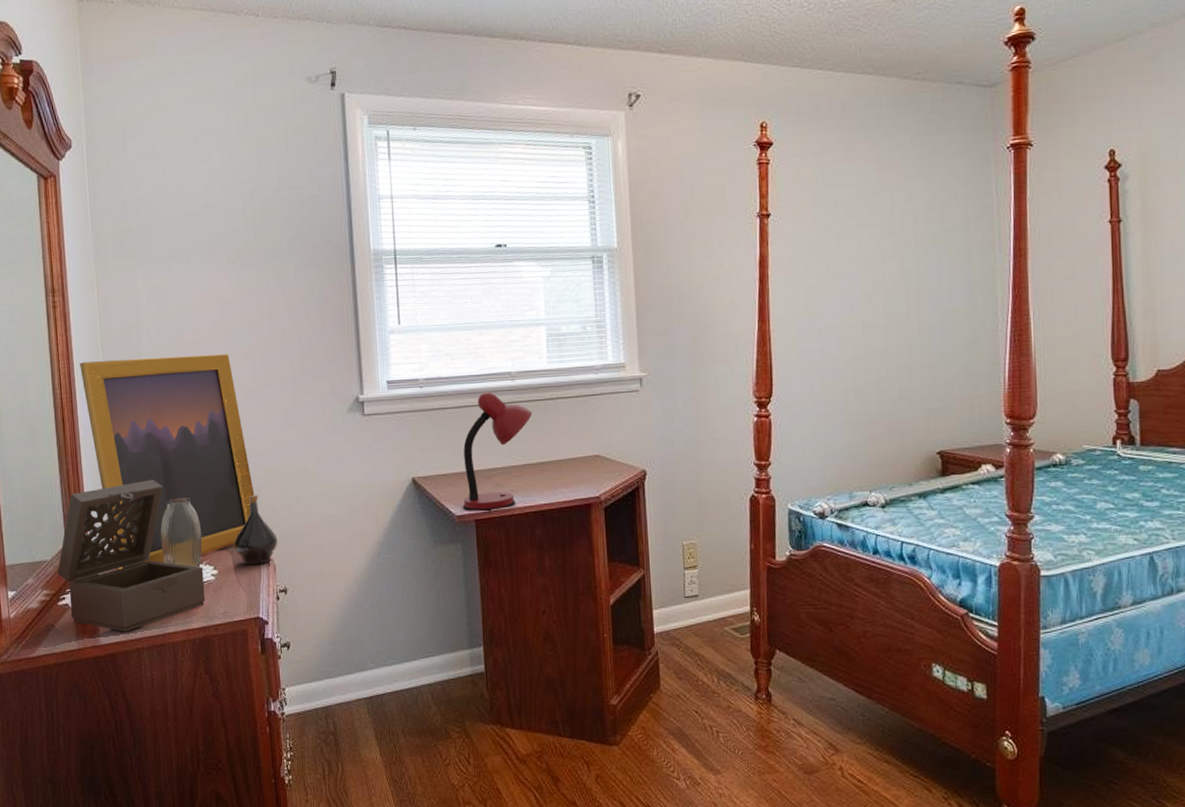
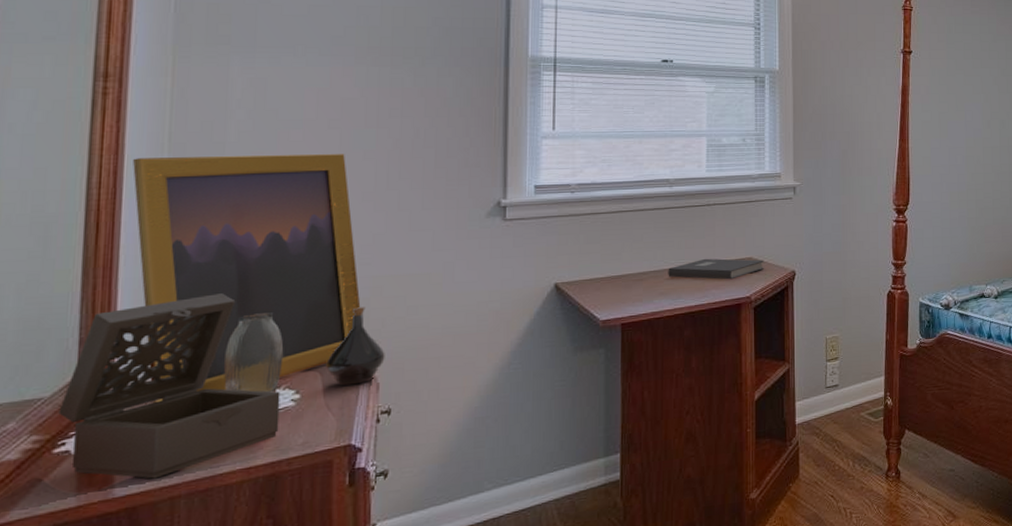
desk lamp: present [463,392,533,511] -> none [609,197,689,315]
book: none [516,455,614,478] -> present [668,258,765,280]

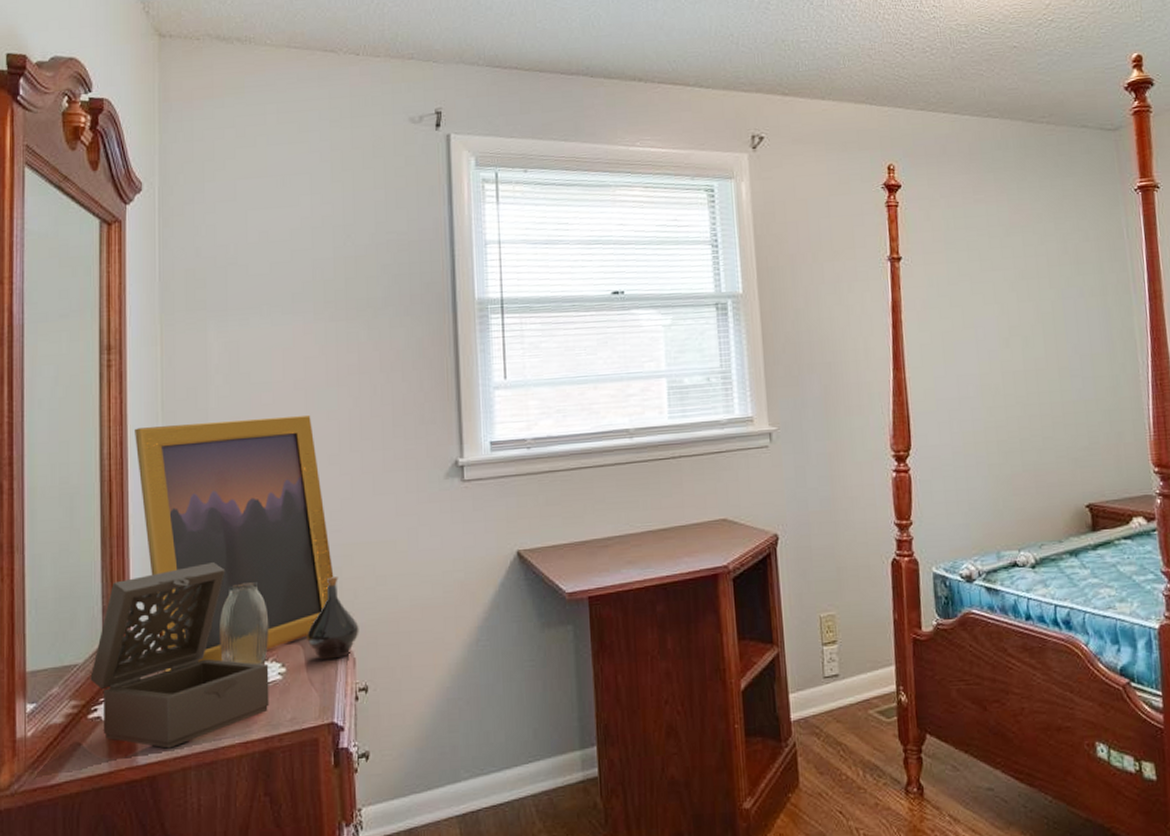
book: present [668,258,765,280] -> none [634,520,742,546]

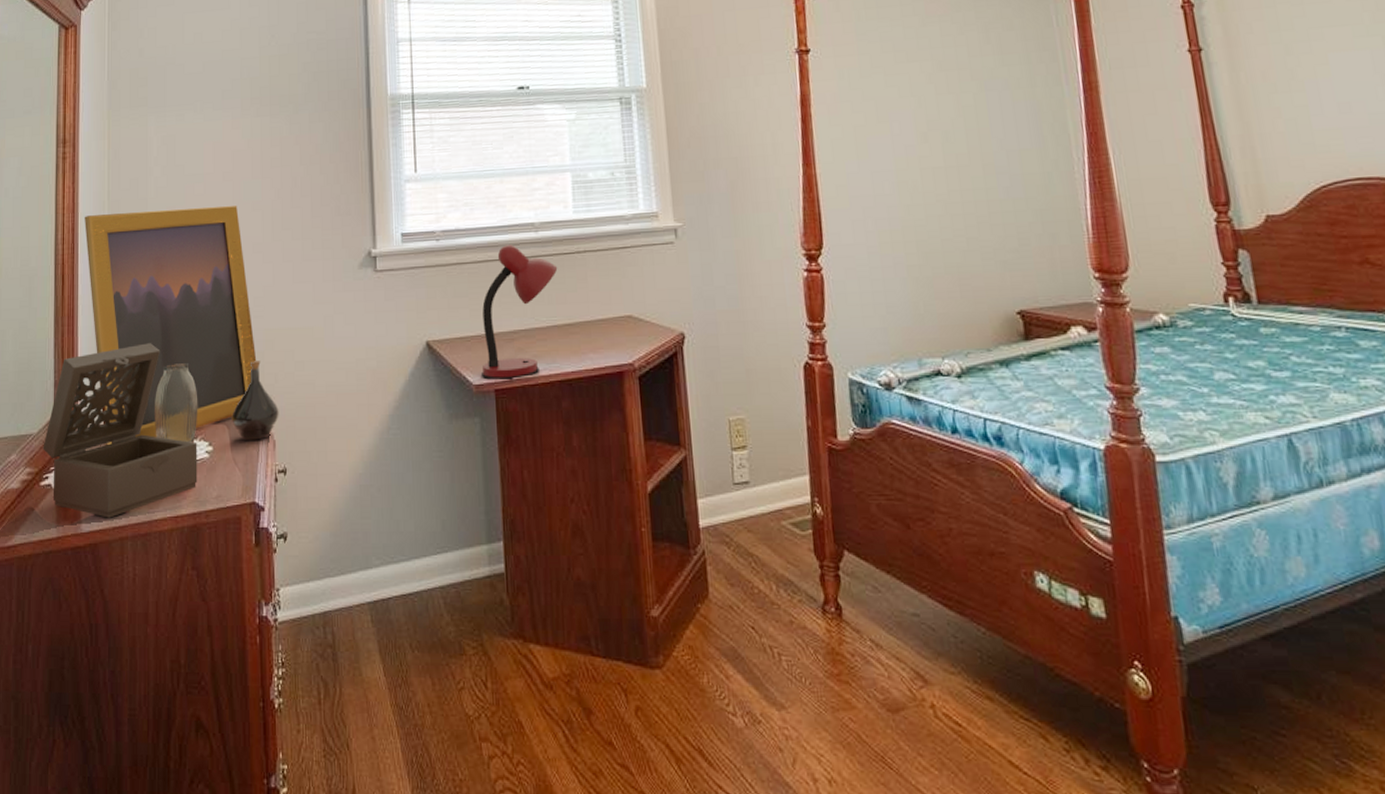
desk lamp: none [575,451,653,587] -> present [482,244,558,380]

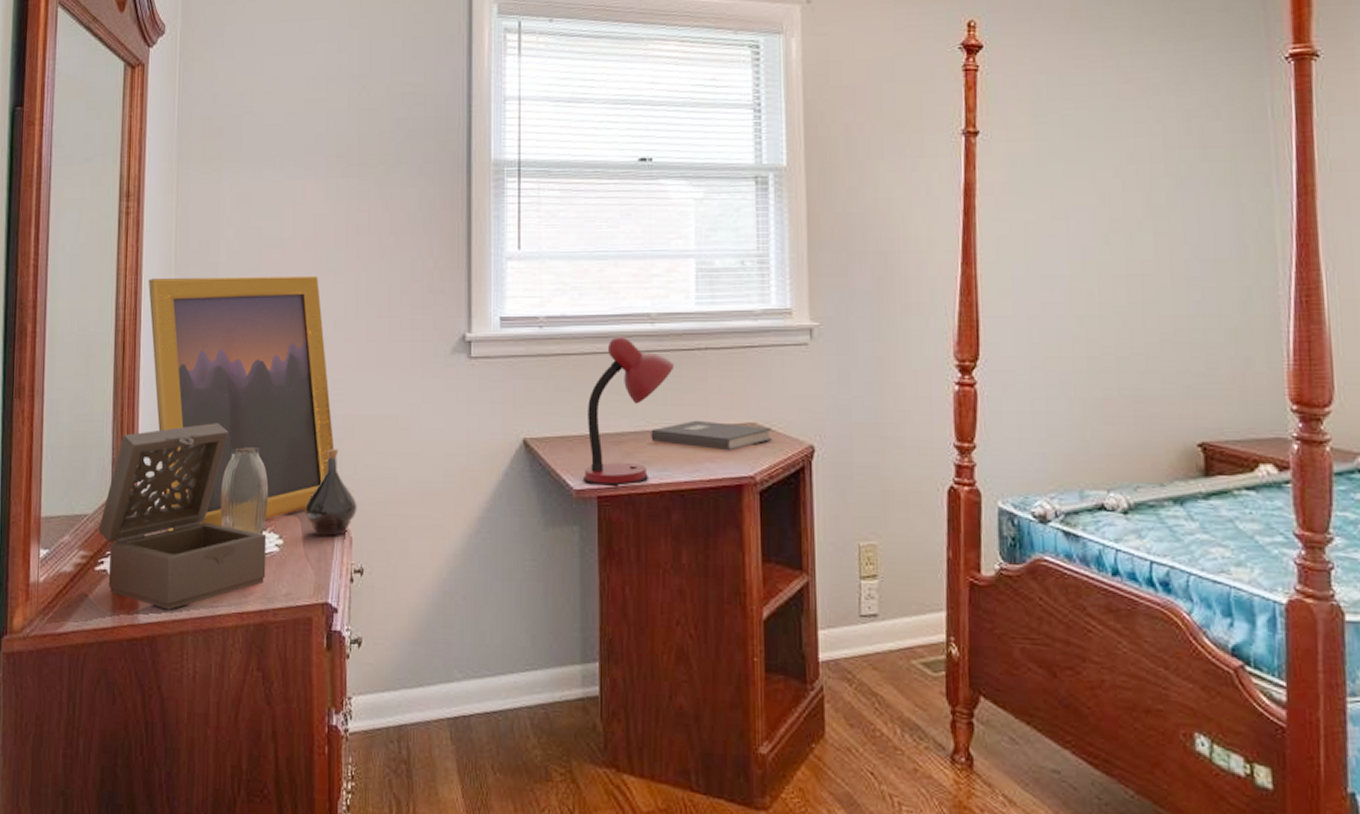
book: none [539,315,648,342] -> present [651,420,773,451]

